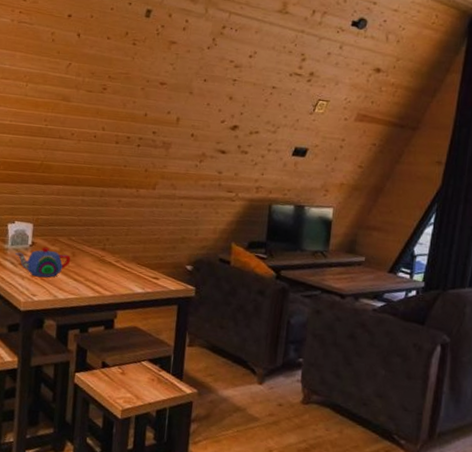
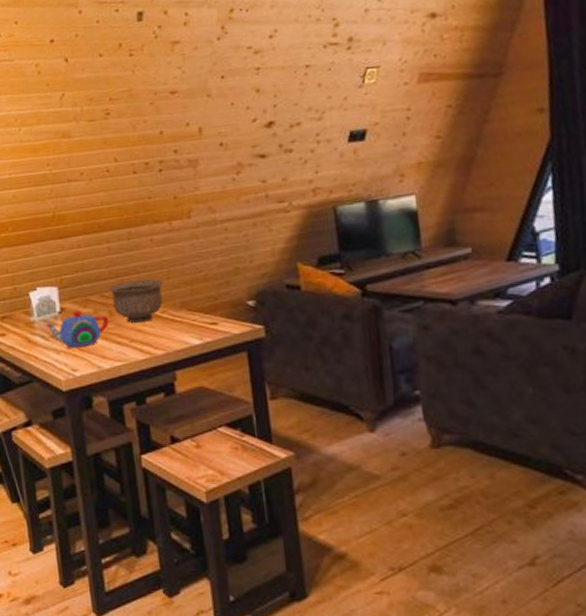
bowl: none [75,230,123,267] -> present [108,279,165,323]

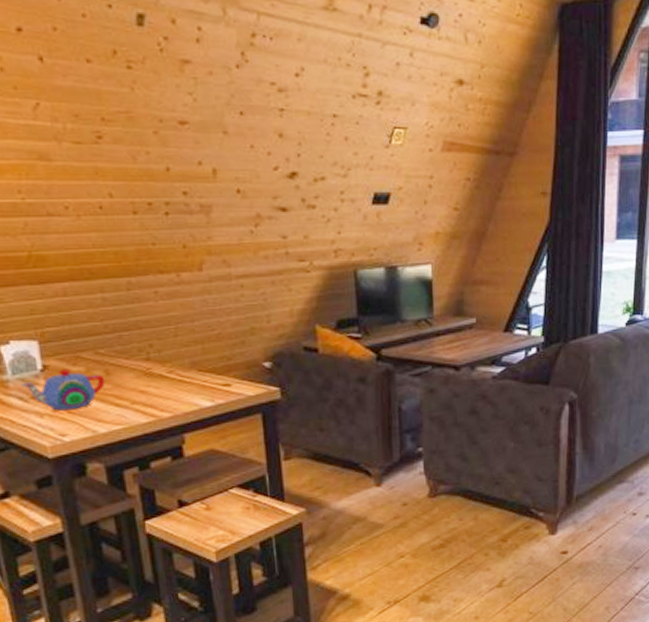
bowl: present [108,279,165,323] -> none [103,335,172,383]

